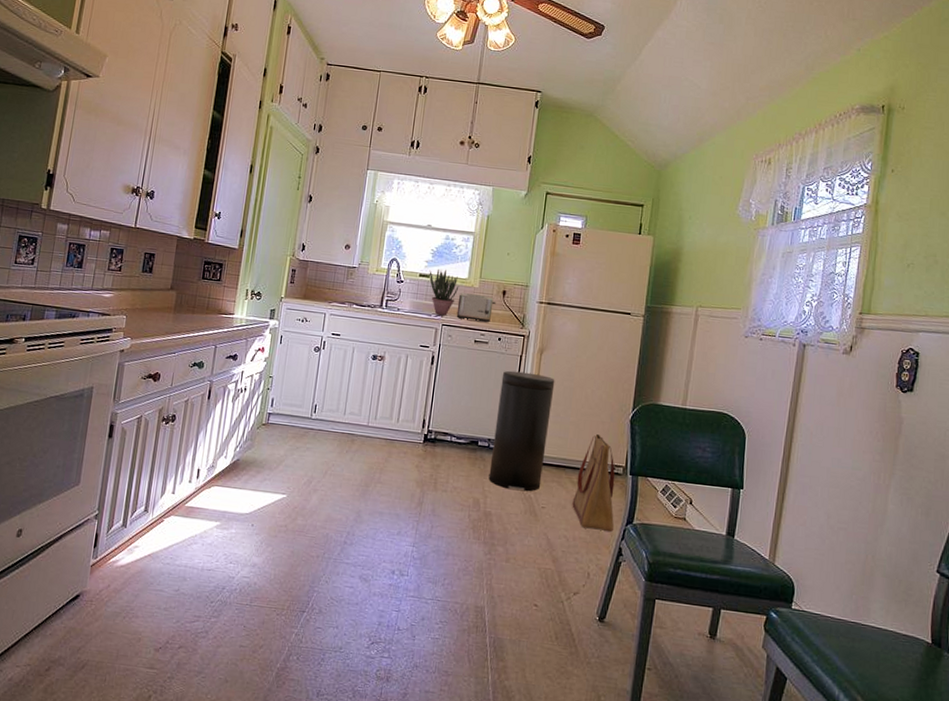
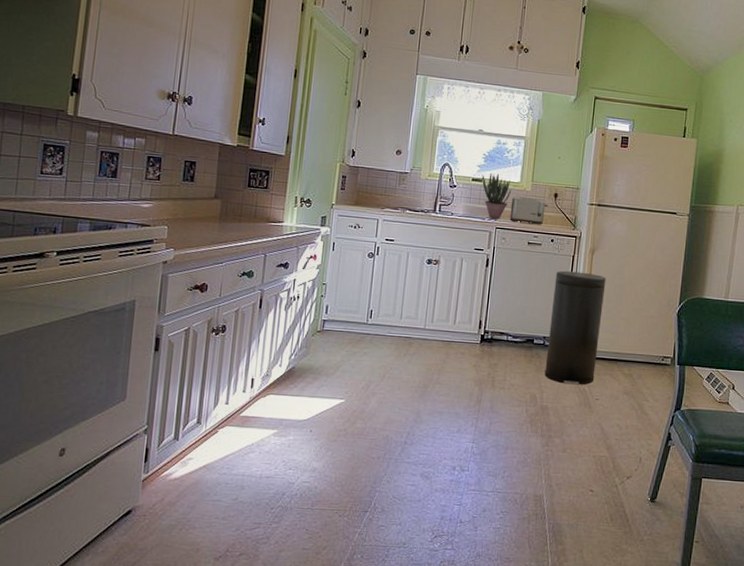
shopping bag: present [572,434,615,531] -> none [624,328,664,418]

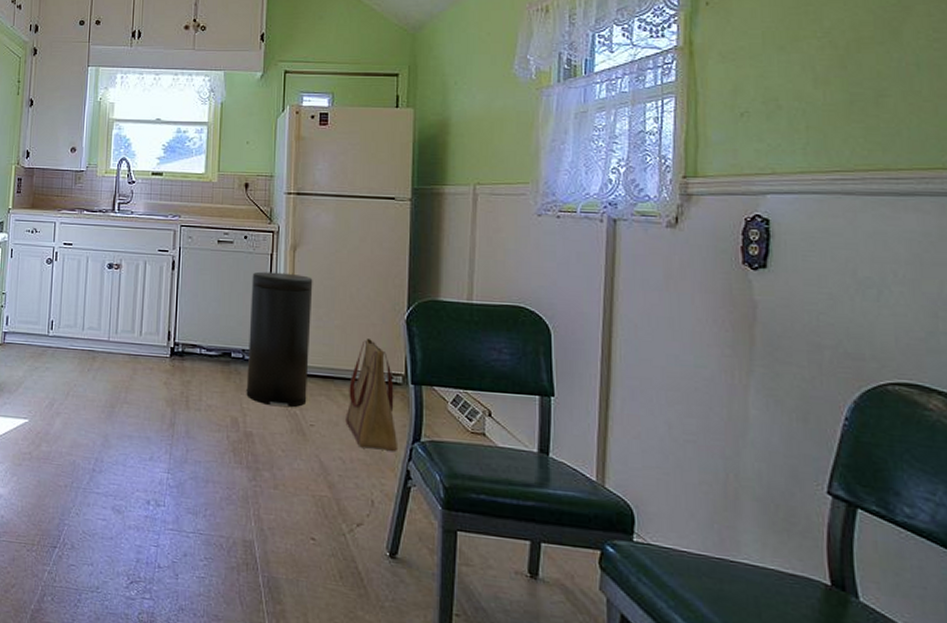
potted plant: present [481,173,512,219] -> none [162,165,196,216]
toaster: present [509,195,548,225] -> none [195,188,238,220]
shopping bag: none [624,328,664,418] -> present [345,339,399,451]

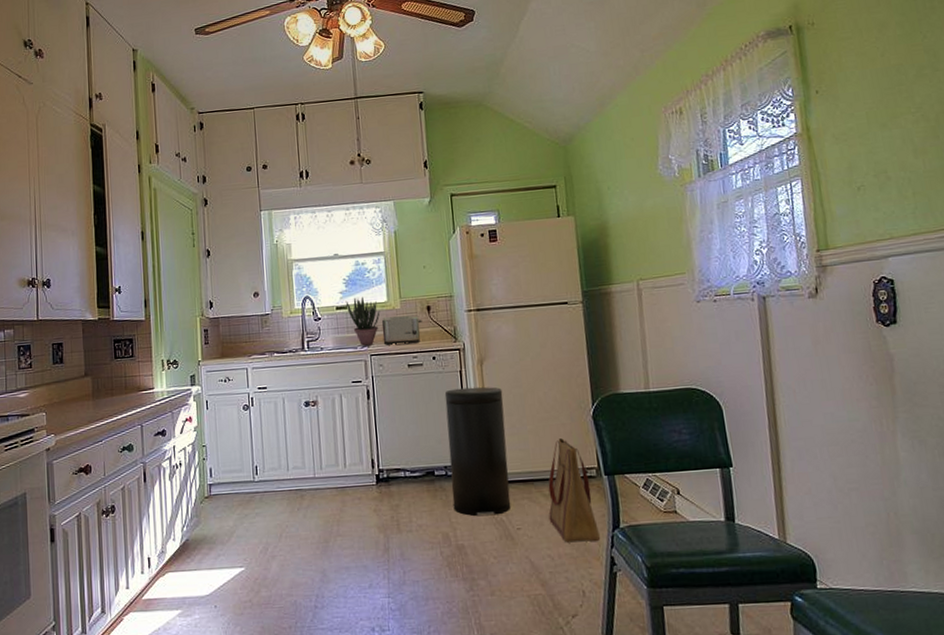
potted plant: none [162,165,196,216] -> present [345,296,380,346]
toaster: none [195,188,238,220] -> present [381,315,422,345]

